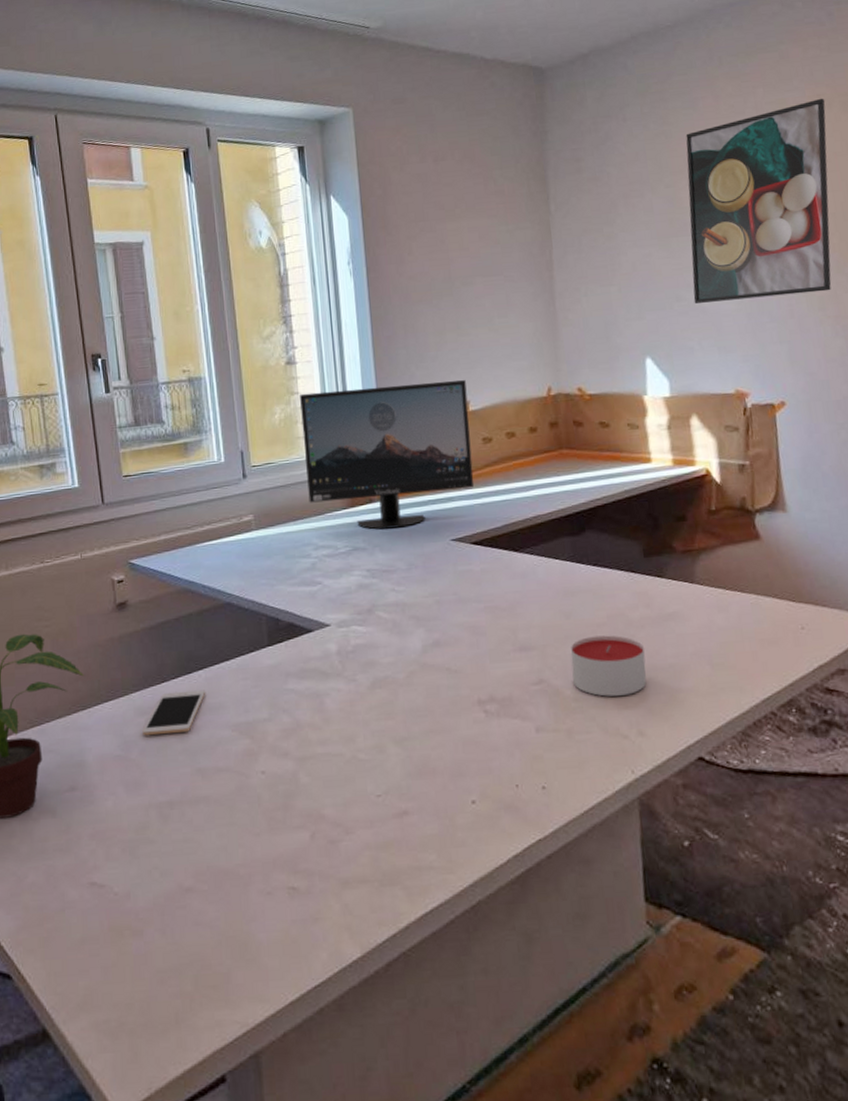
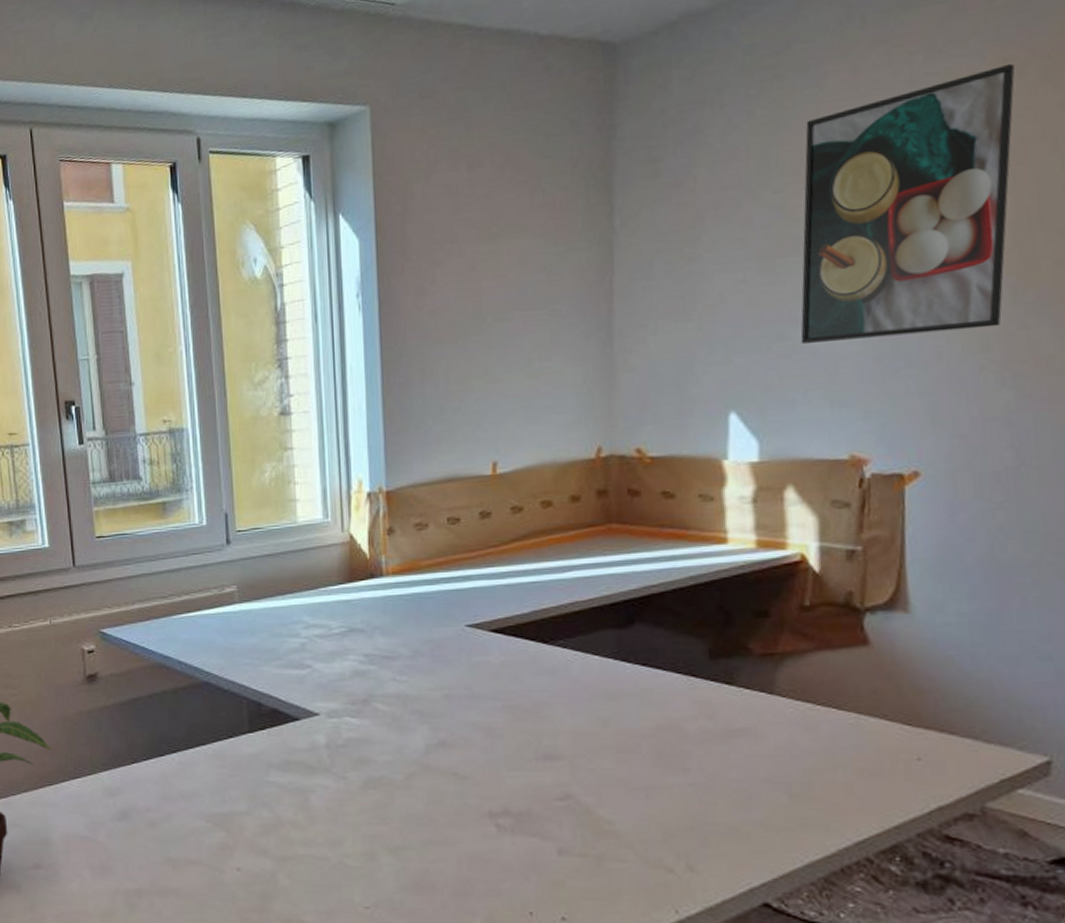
cell phone: present [142,689,206,736] -> none [110,774,179,819]
monitor: present [299,379,475,530] -> none [293,435,498,609]
candle: present [570,635,647,697] -> none [606,749,703,822]

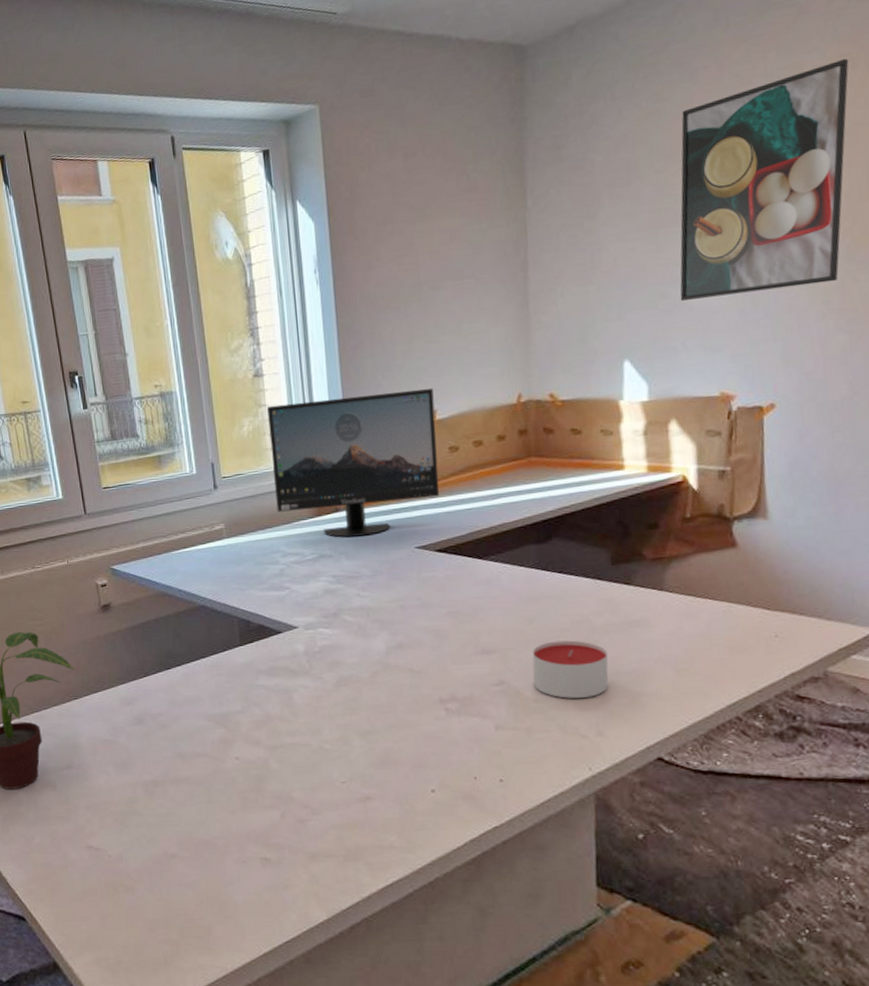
monitor: none [293,435,498,609] -> present [266,387,440,538]
candle: none [606,749,703,822] -> present [532,640,609,699]

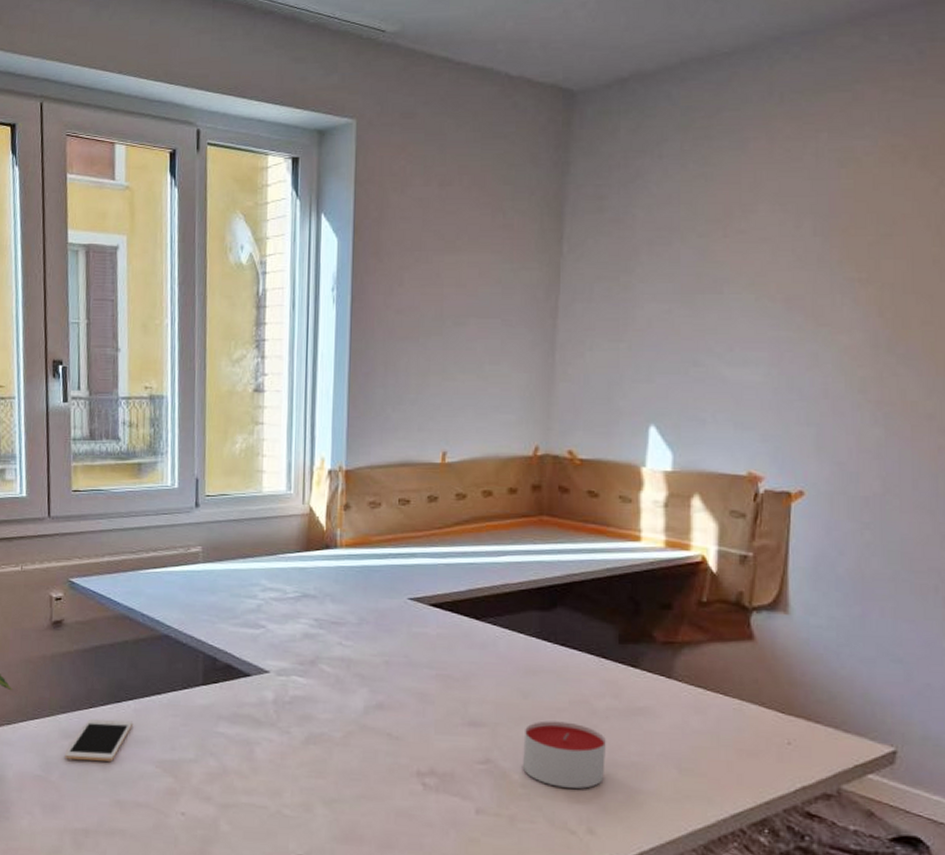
cell phone: none [128,684,184,724] -> present [65,718,134,761]
monitor: present [266,387,440,538] -> none [262,424,445,579]
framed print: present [680,58,849,301] -> none [713,149,901,372]

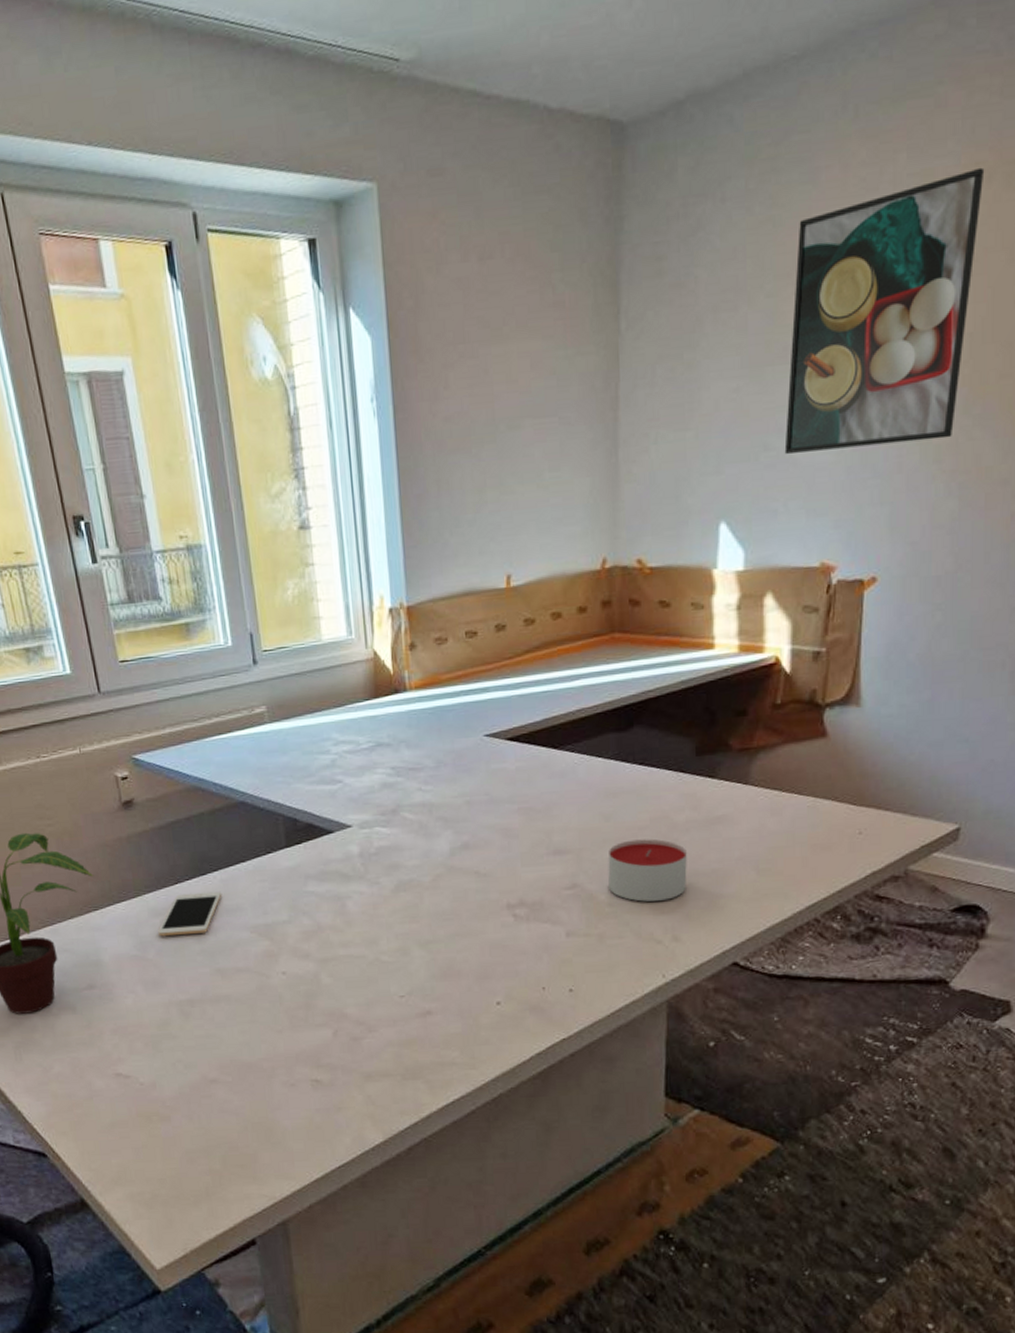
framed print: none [713,149,901,372] -> present [784,167,985,454]

